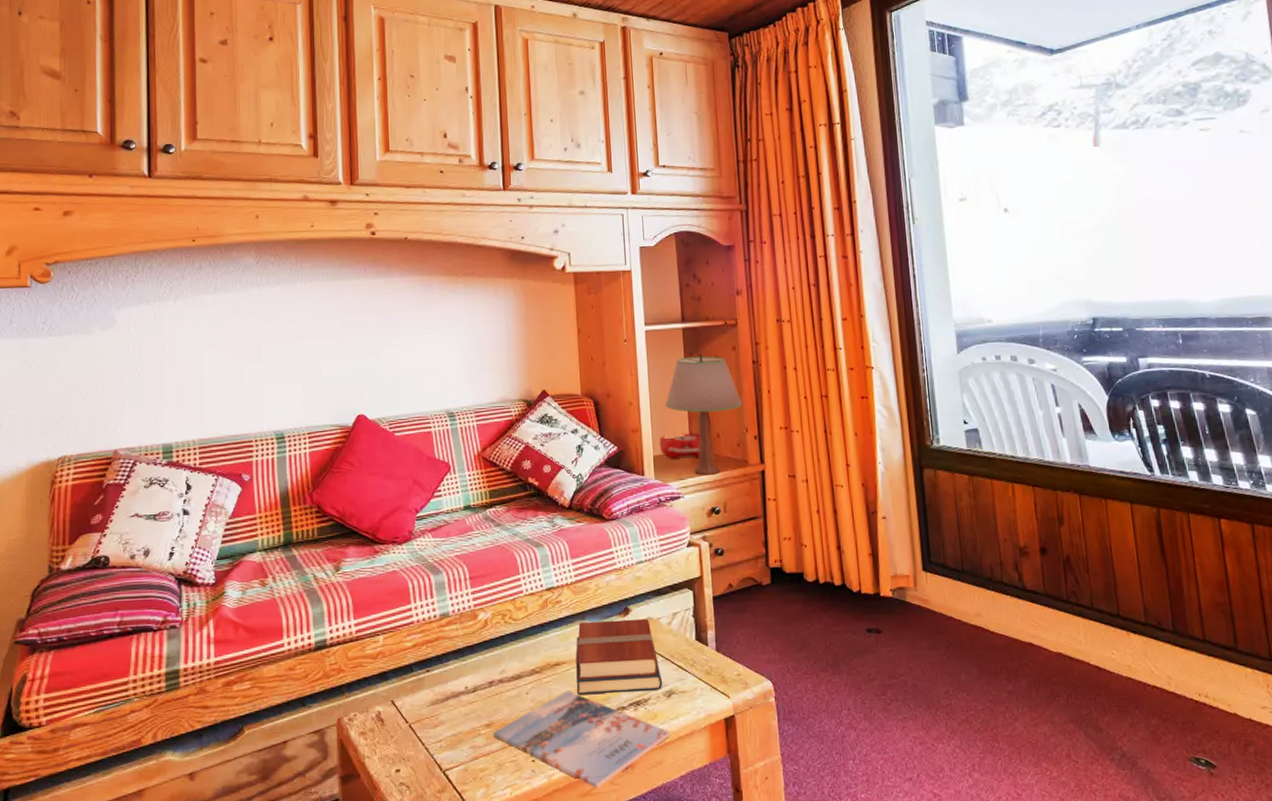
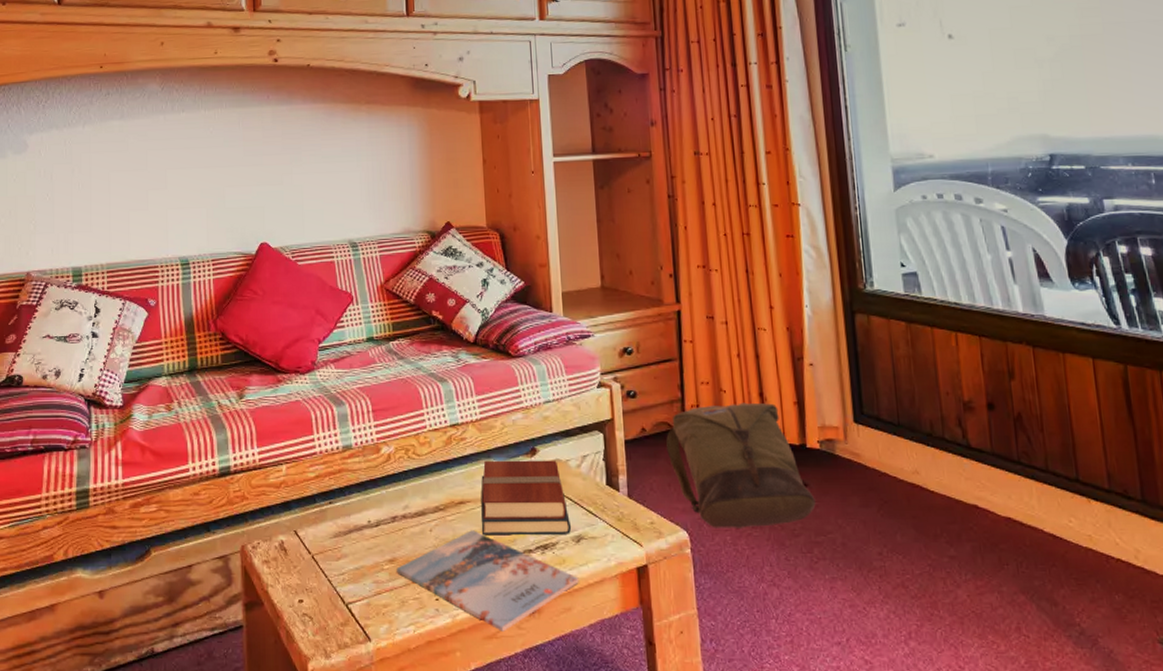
alarm clock: present [660,433,701,459] -> none [569,269,612,296]
table lamp: present [665,353,743,475] -> none [574,187,658,314]
backpack: none [752,556,889,677] -> present [666,402,816,528]

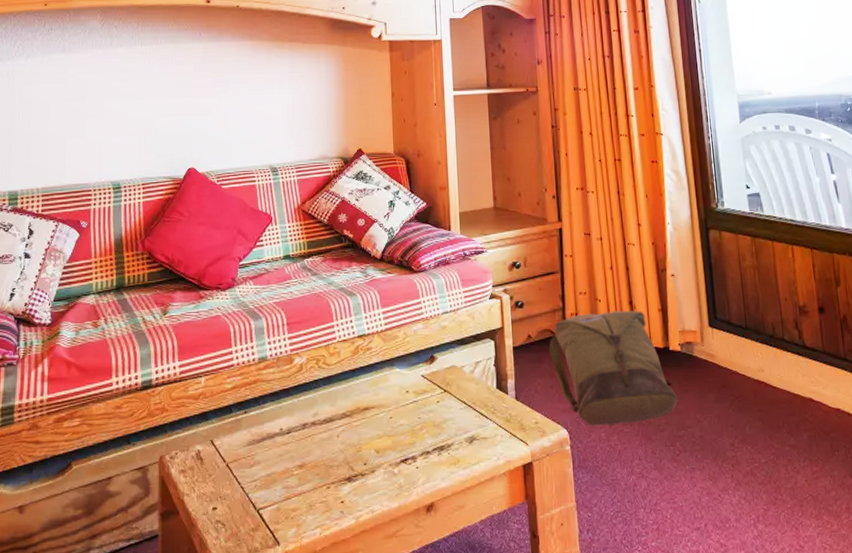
magazine: present [396,530,579,632] -> none [305,434,472,531]
books: present [480,460,572,536] -> none [384,366,466,439]

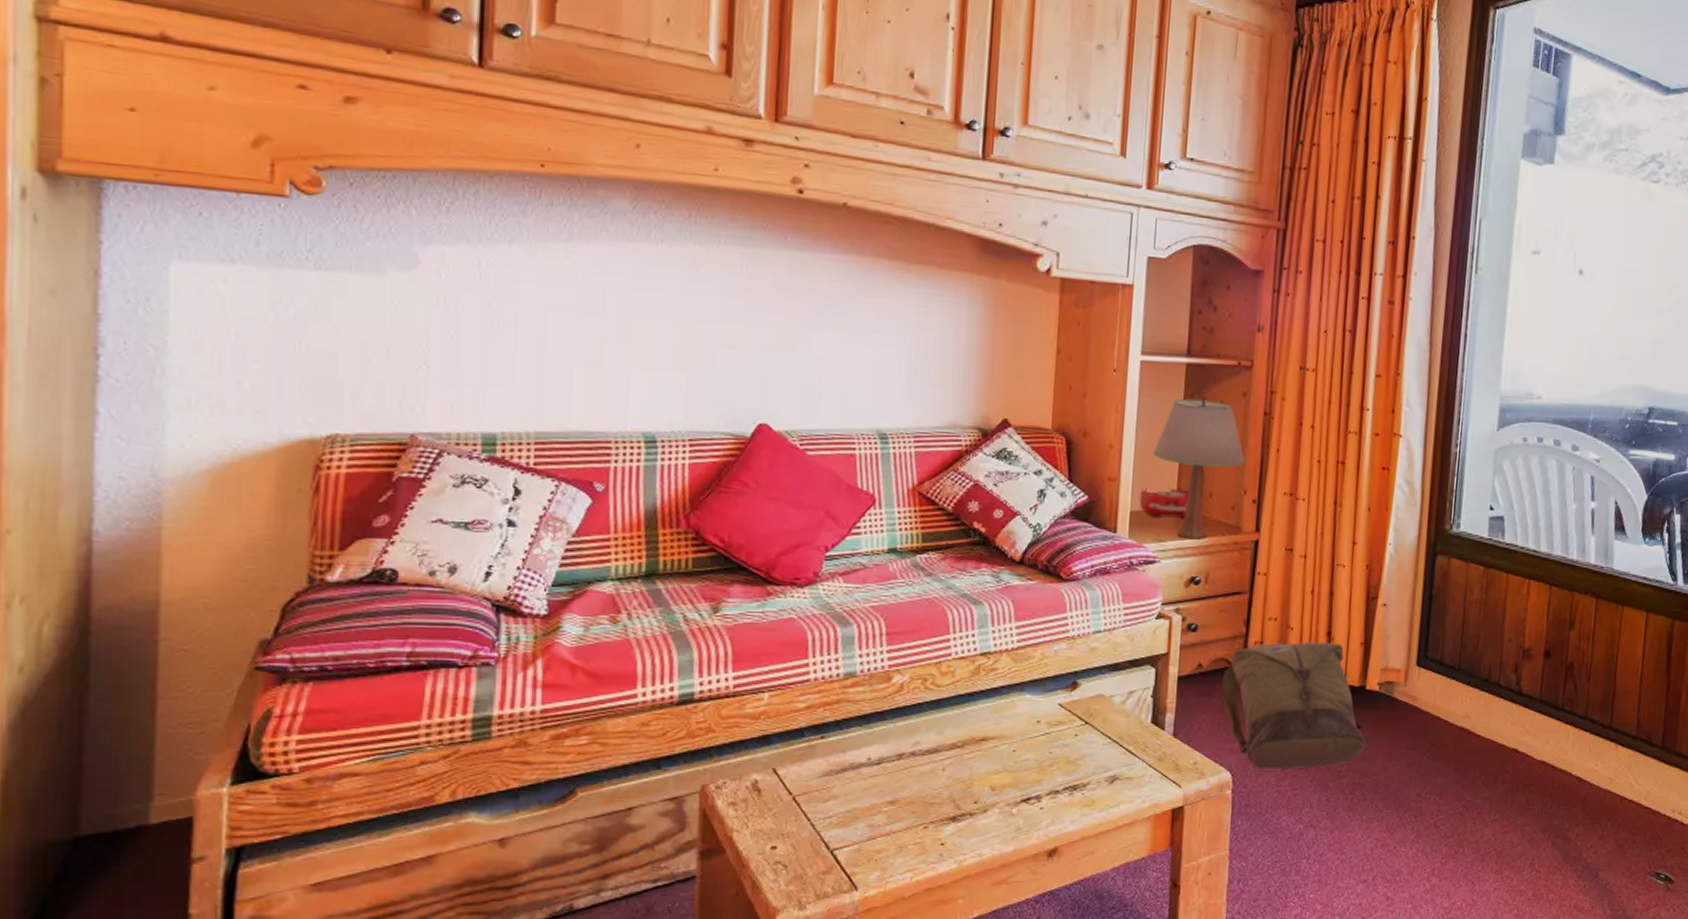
alarm clock: none [466,191,503,216] -> present [1141,488,1190,518]
table lamp: none [470,118,543,232] -> present [1152,396,1246,540]

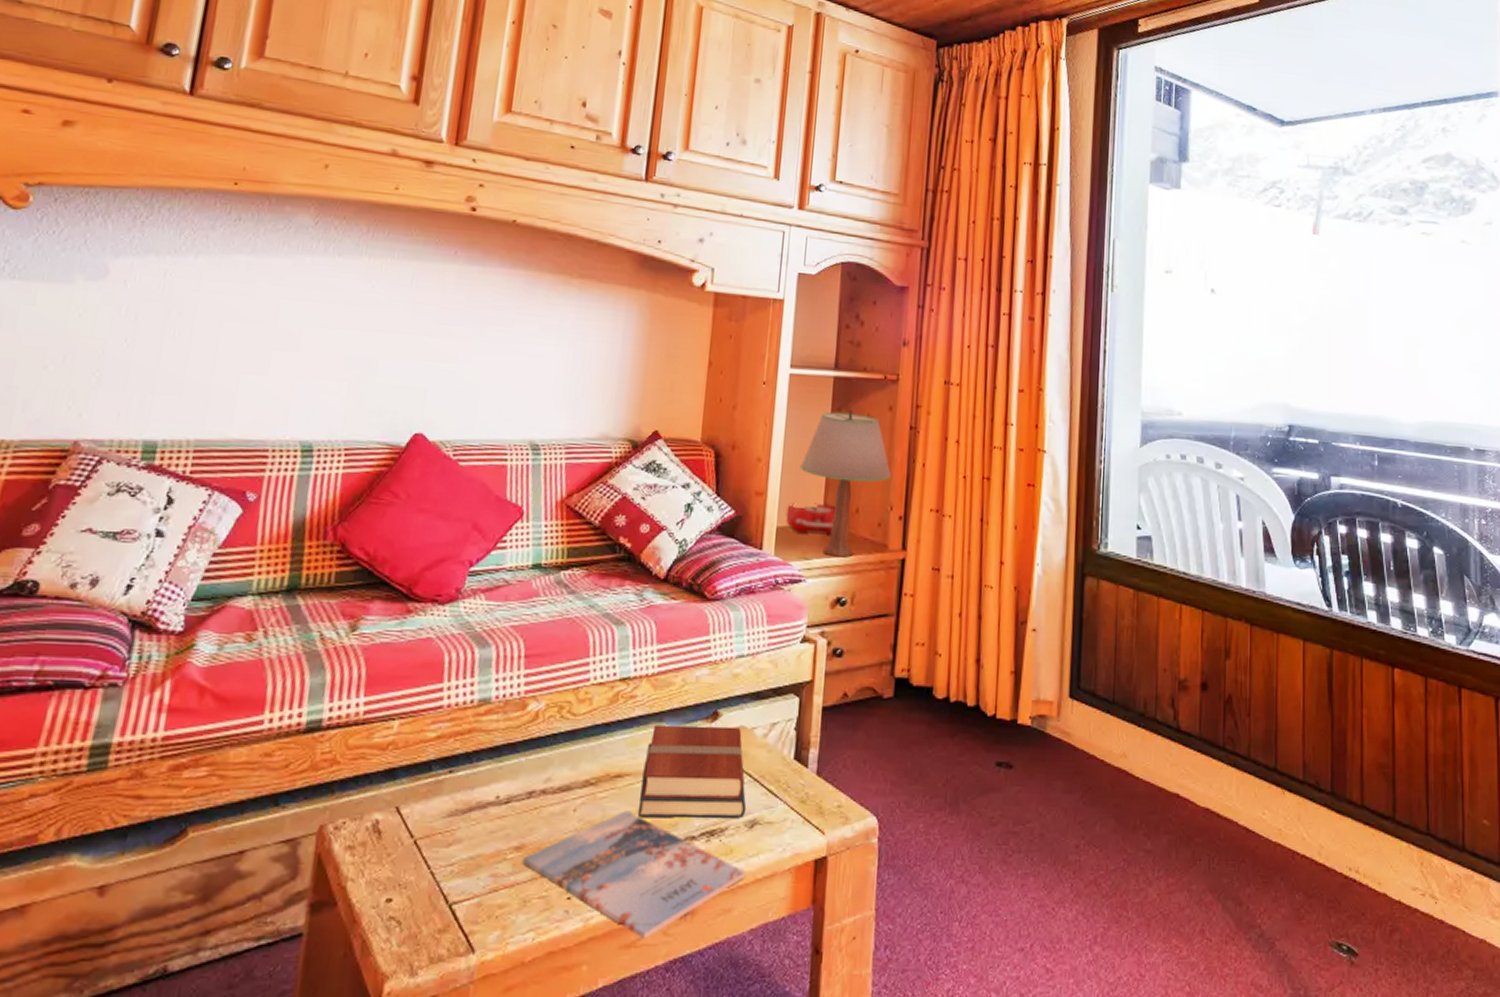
magazine: none [897,769,1108,877] -> present [523,811,746,939]
books: none [1004,694,1107,775] -> present [638,724,747,818]
backpack: present [1222,641,1366,769] -> none [868,669,1019,815]

